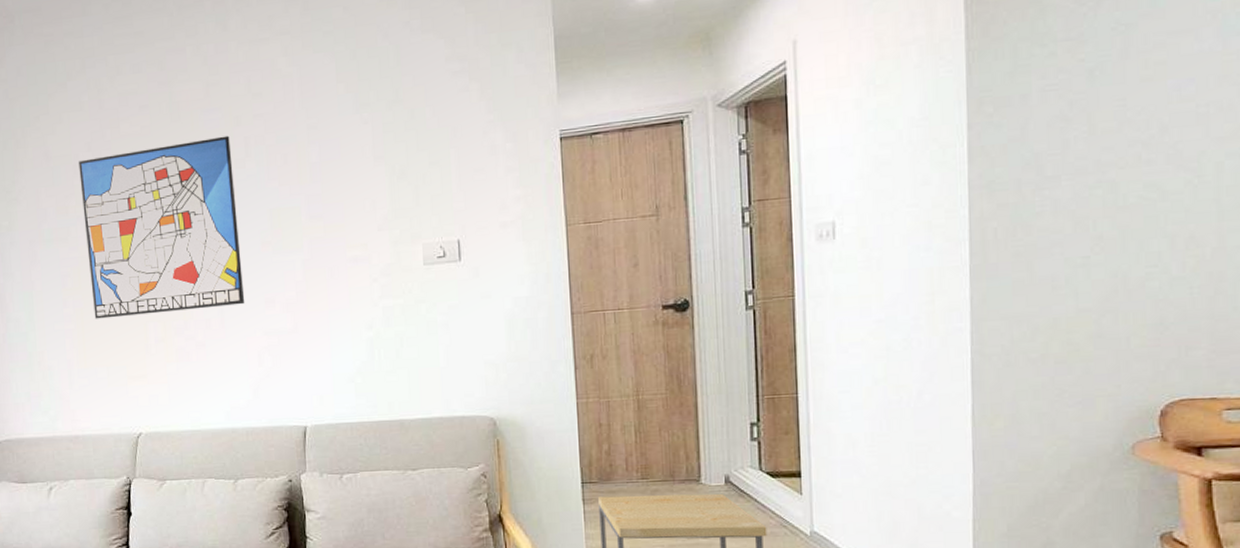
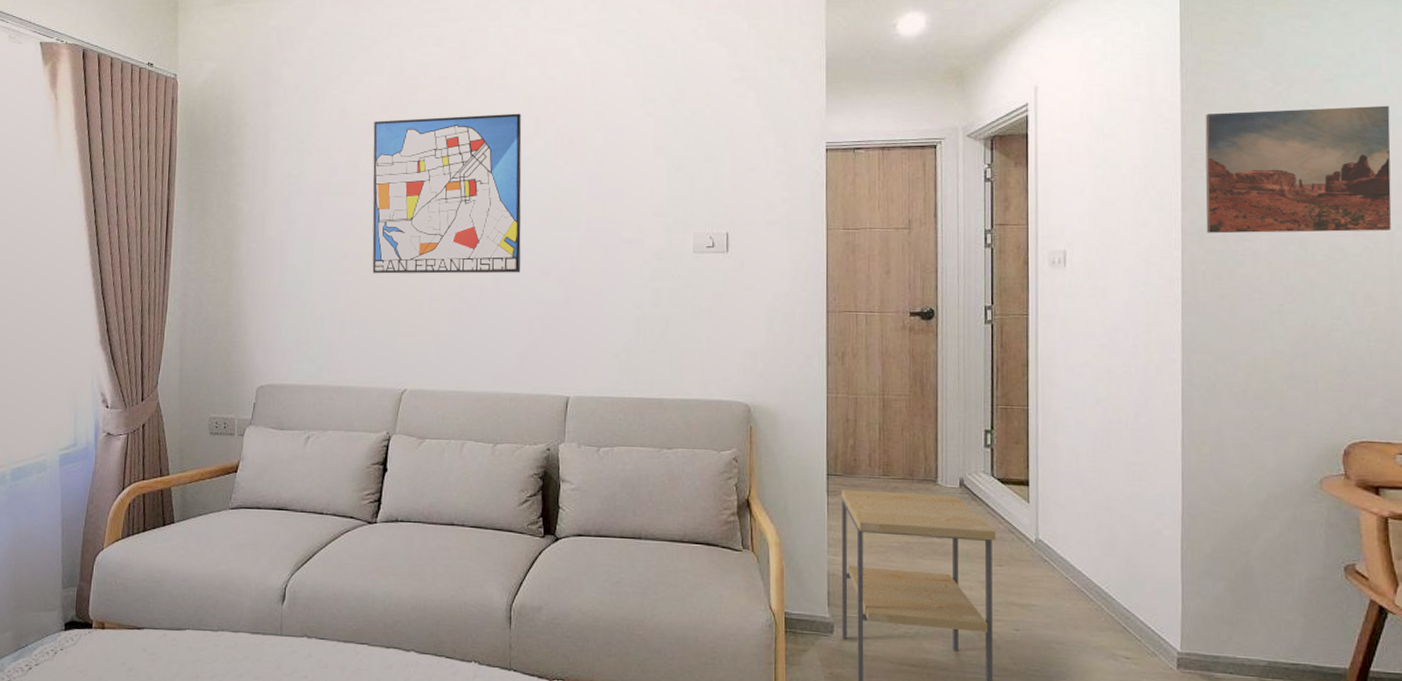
wall art: none [994,13,1221,186] -> present [1205,105,1392,234]

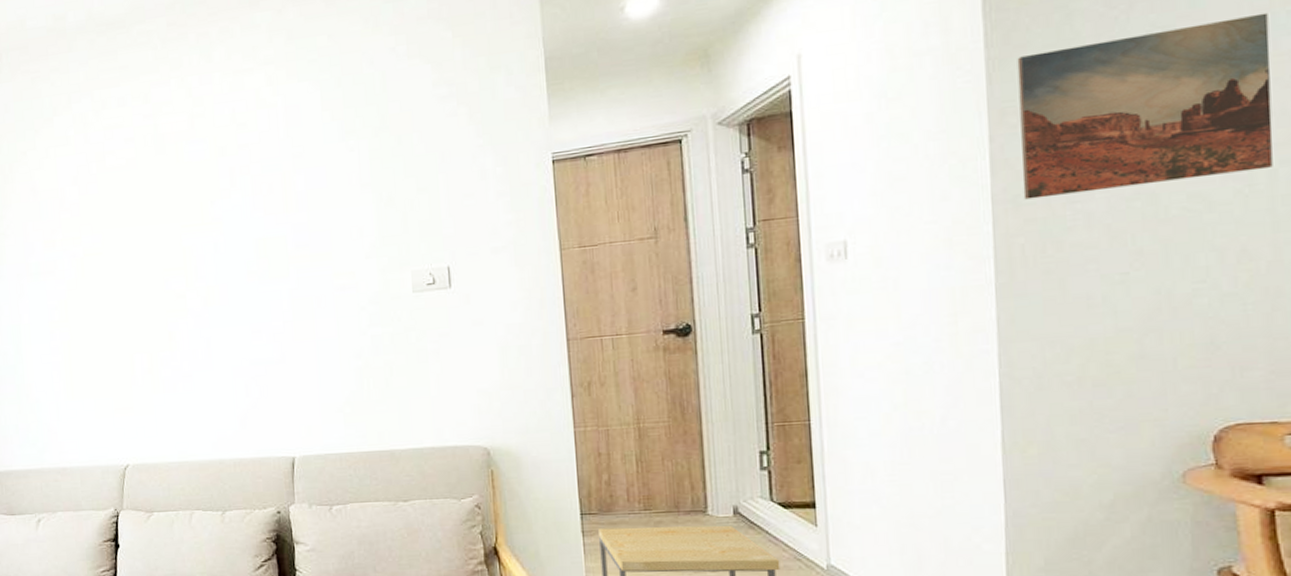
wall art: present [372,113,522,274] -> none [65,166,232,351]

